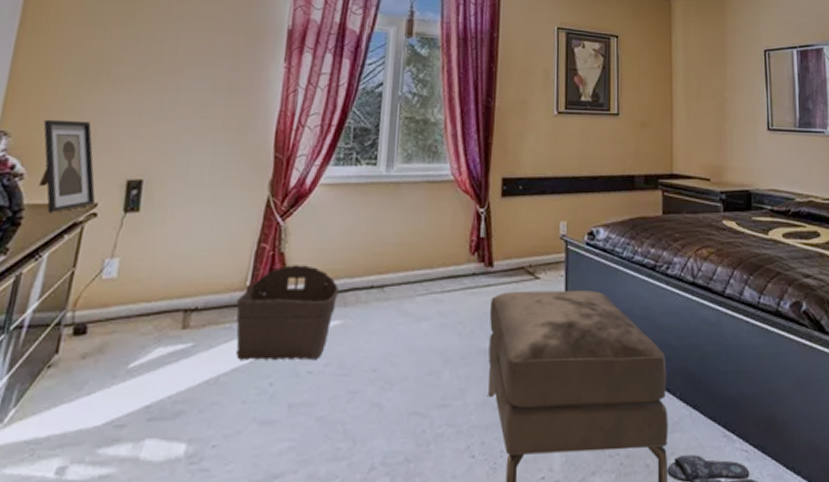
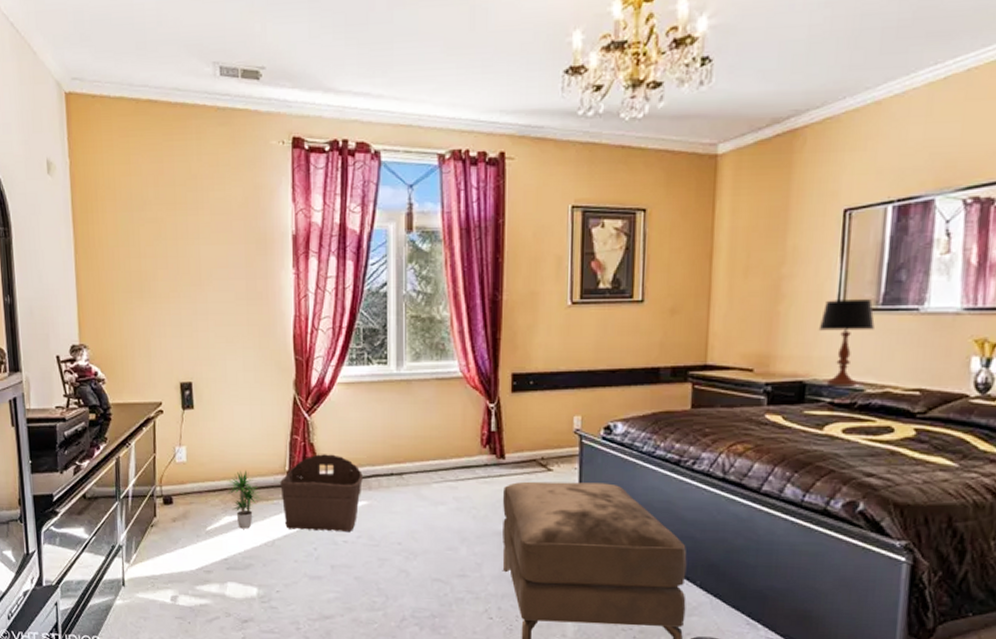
picture frame: present [38,119,96,213] -> none [110,333,160,410]
potted plant: none [165,287,213,363] -> present [226,470,263,529]
table lamp: none [756,121,796,196] -> present [818,299,875,387]

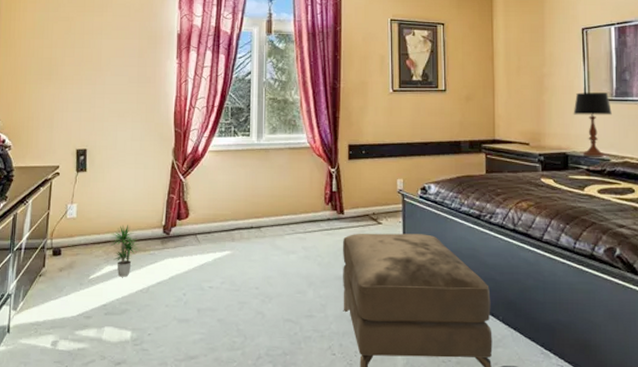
wicker basket: present [280,454,363,531] -> none [157,210,227,278]

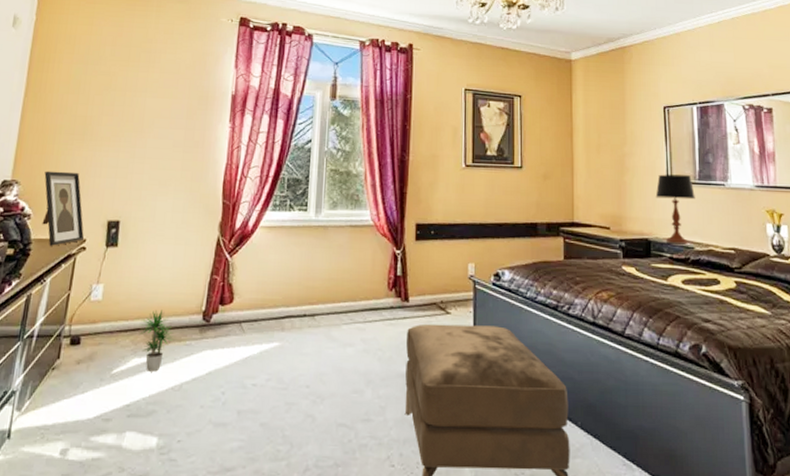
picture frame: none [19,107,58,172] -> present [42,171,85,246]

